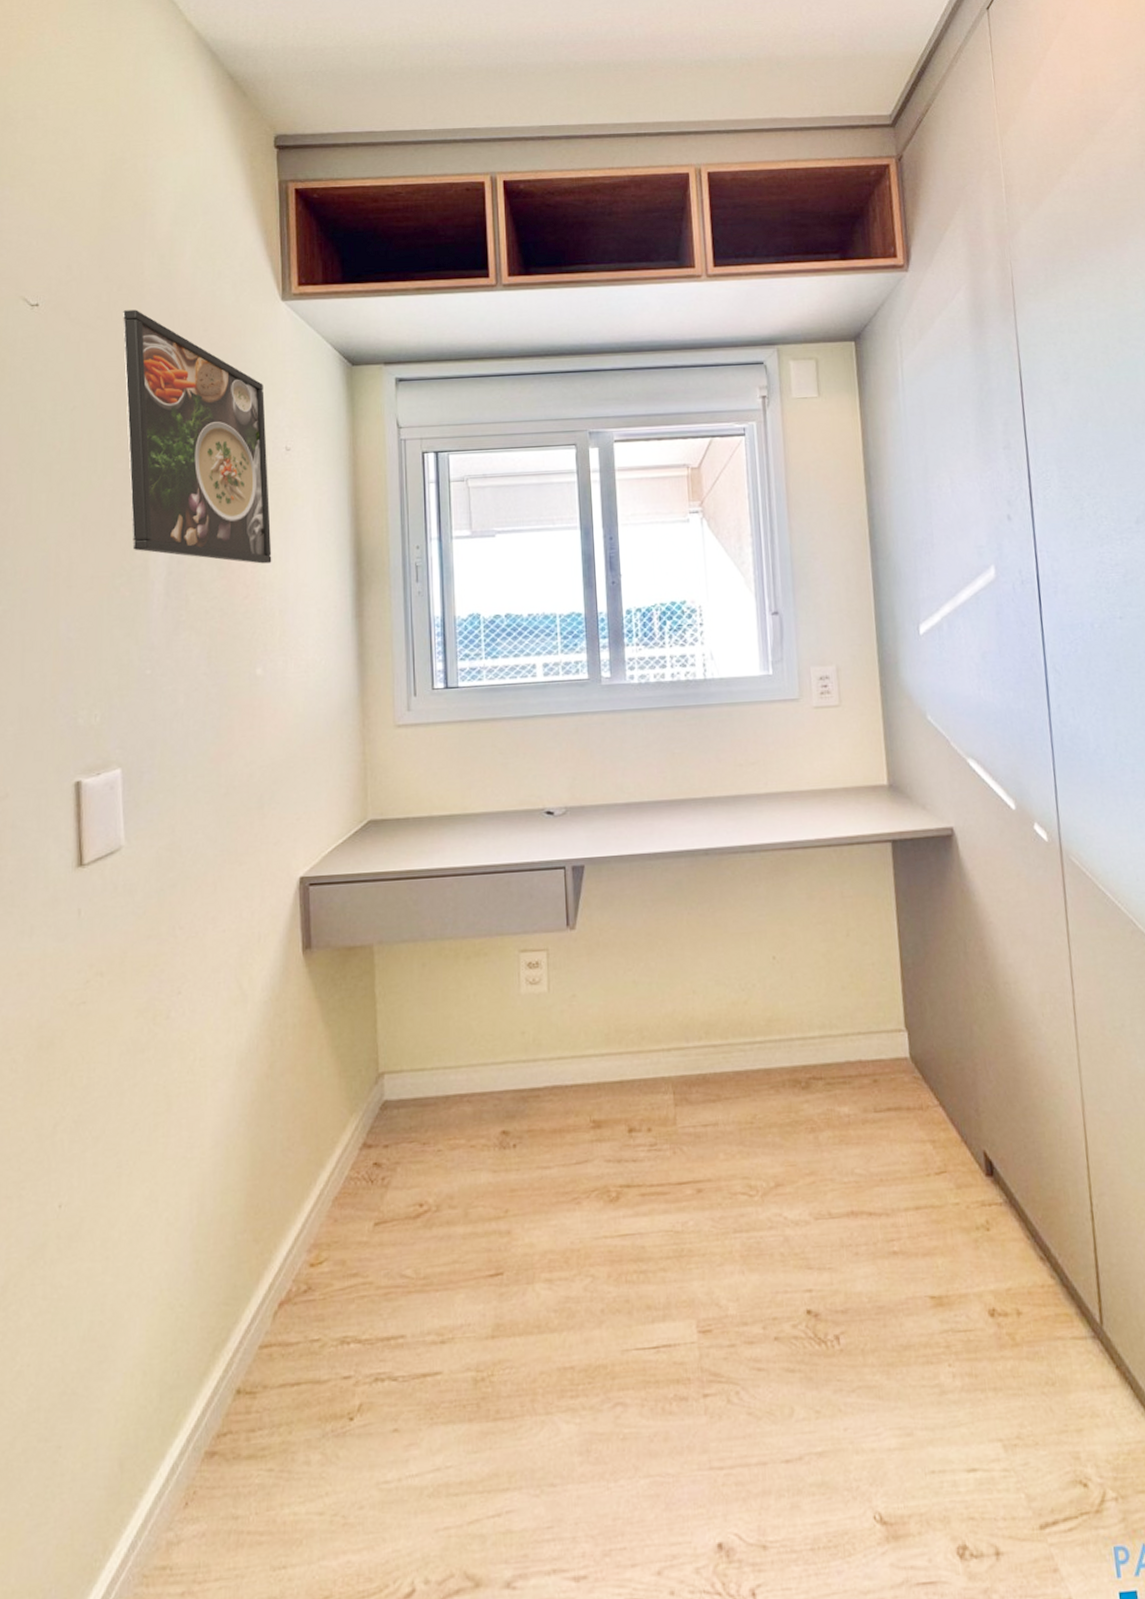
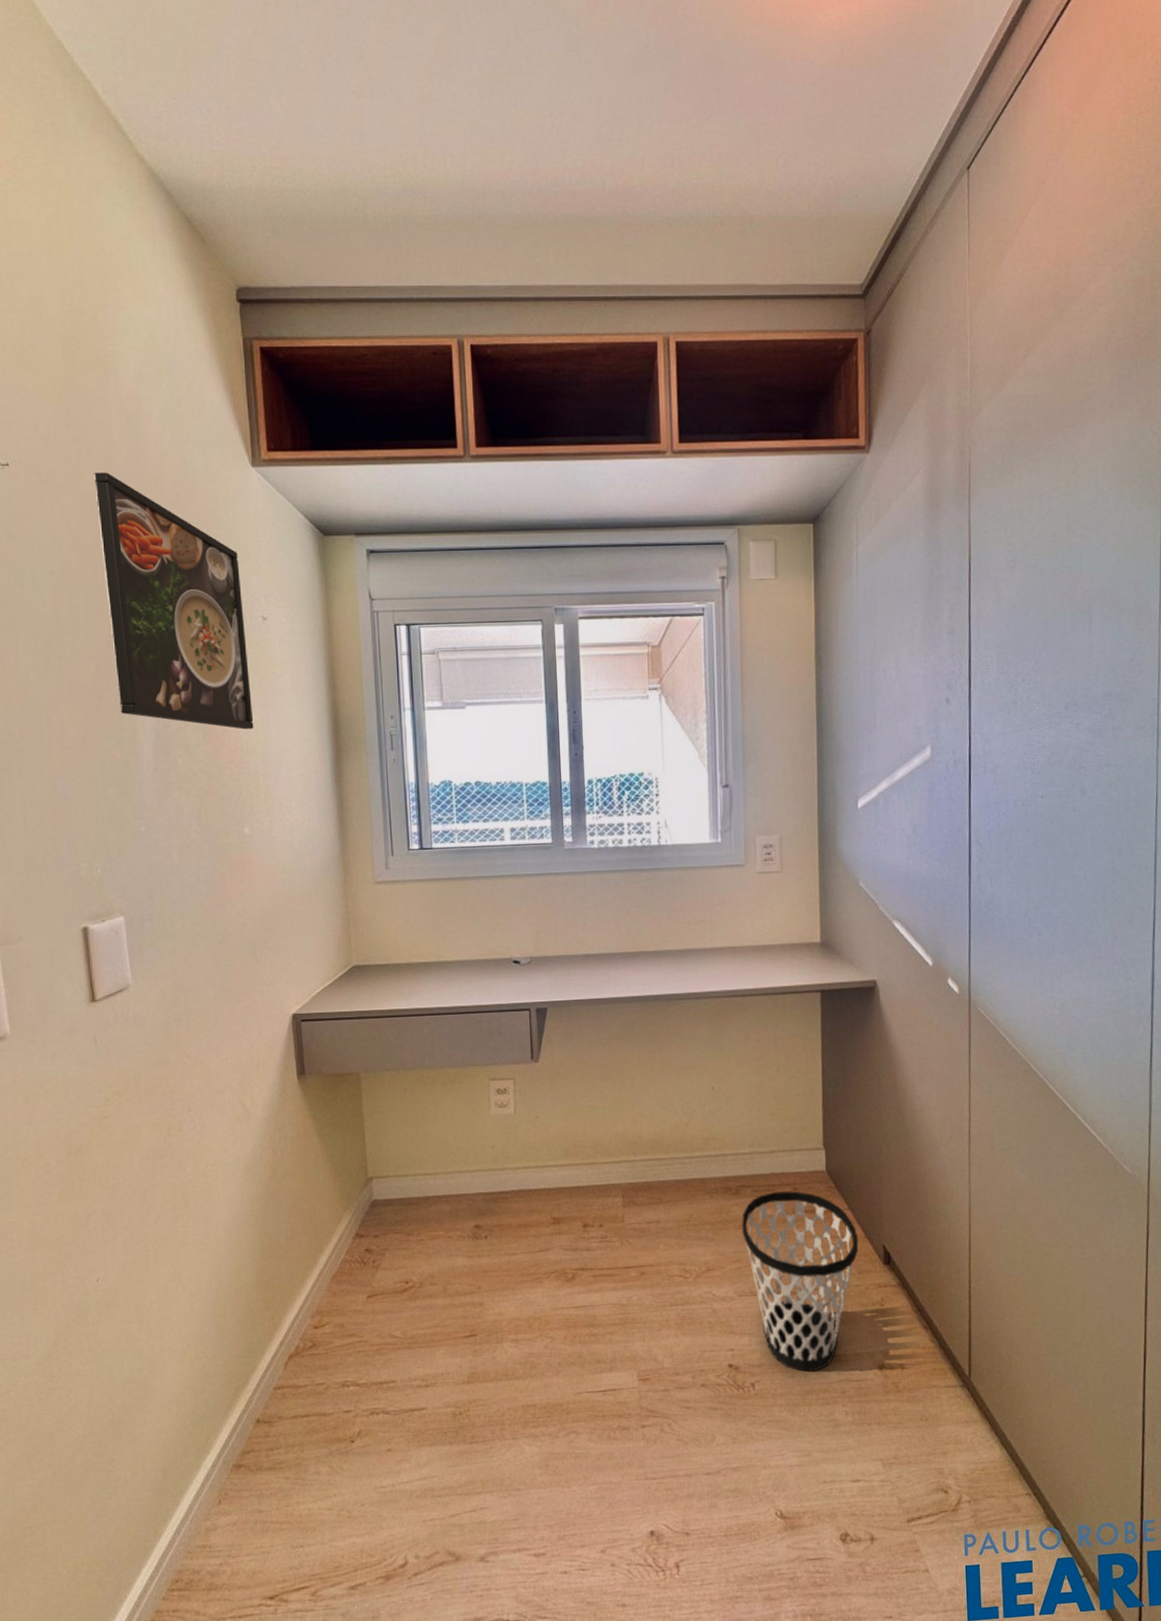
wastebasket: none [813,1083,955,1319] -> present [741,1190,859,1372]

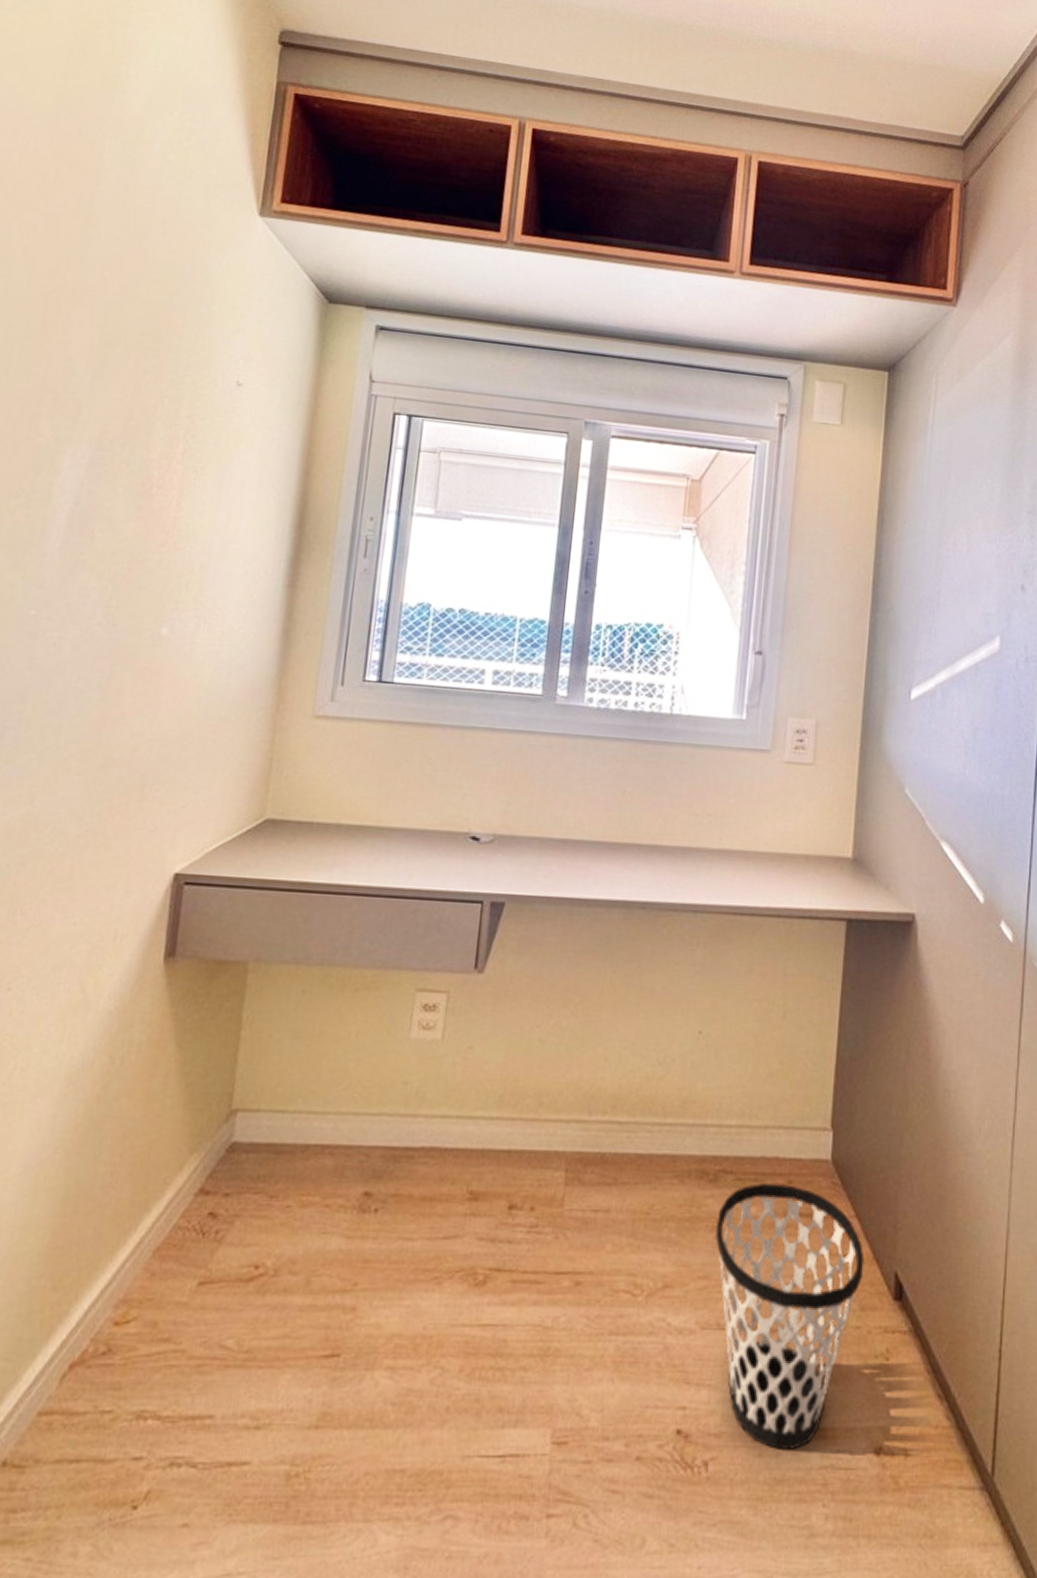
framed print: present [94,472,254,730] -> none [37,194,223,510]

